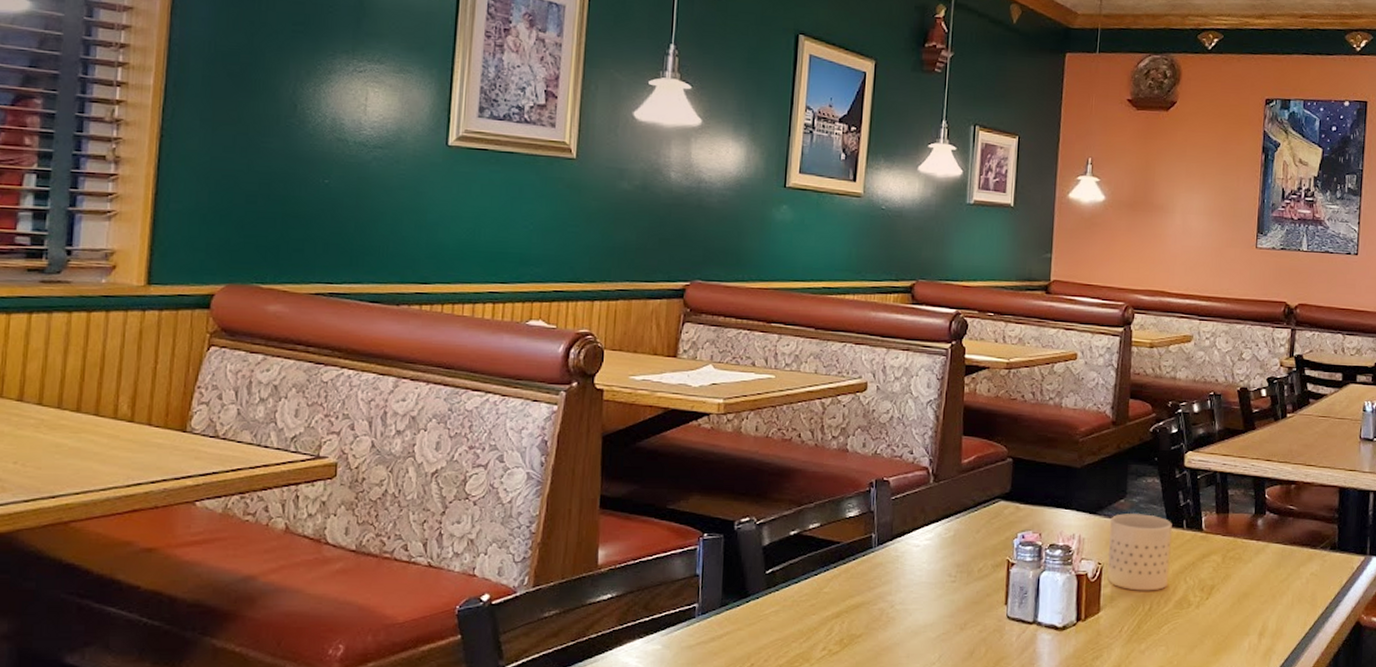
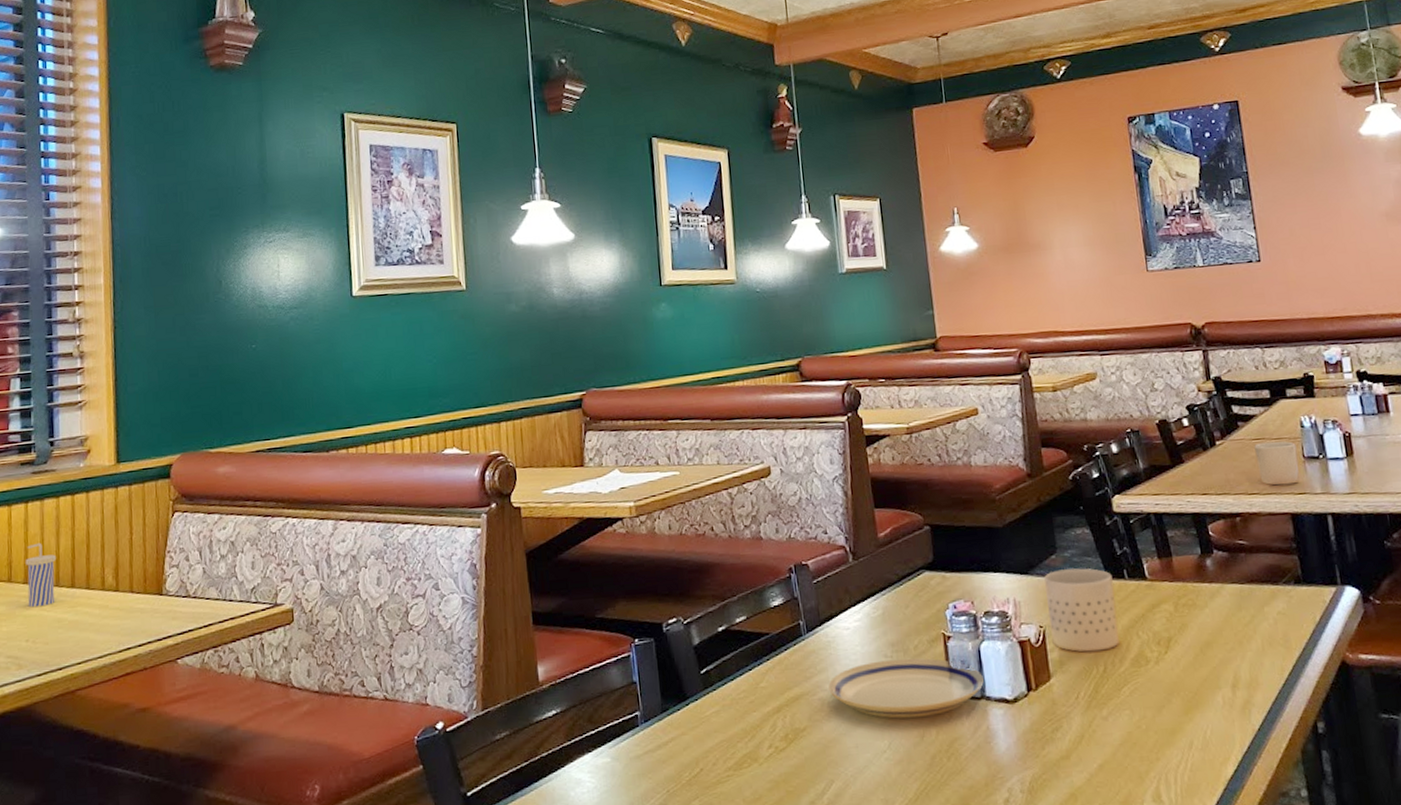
beverage cup: none [21,358,61,428] -> present [25,542,56,608]
plate: none [890,579,1038,636] -> present [828,658,984,719]
mug: none [1318,420,1356,461] -> present [1254,441,1300,486]

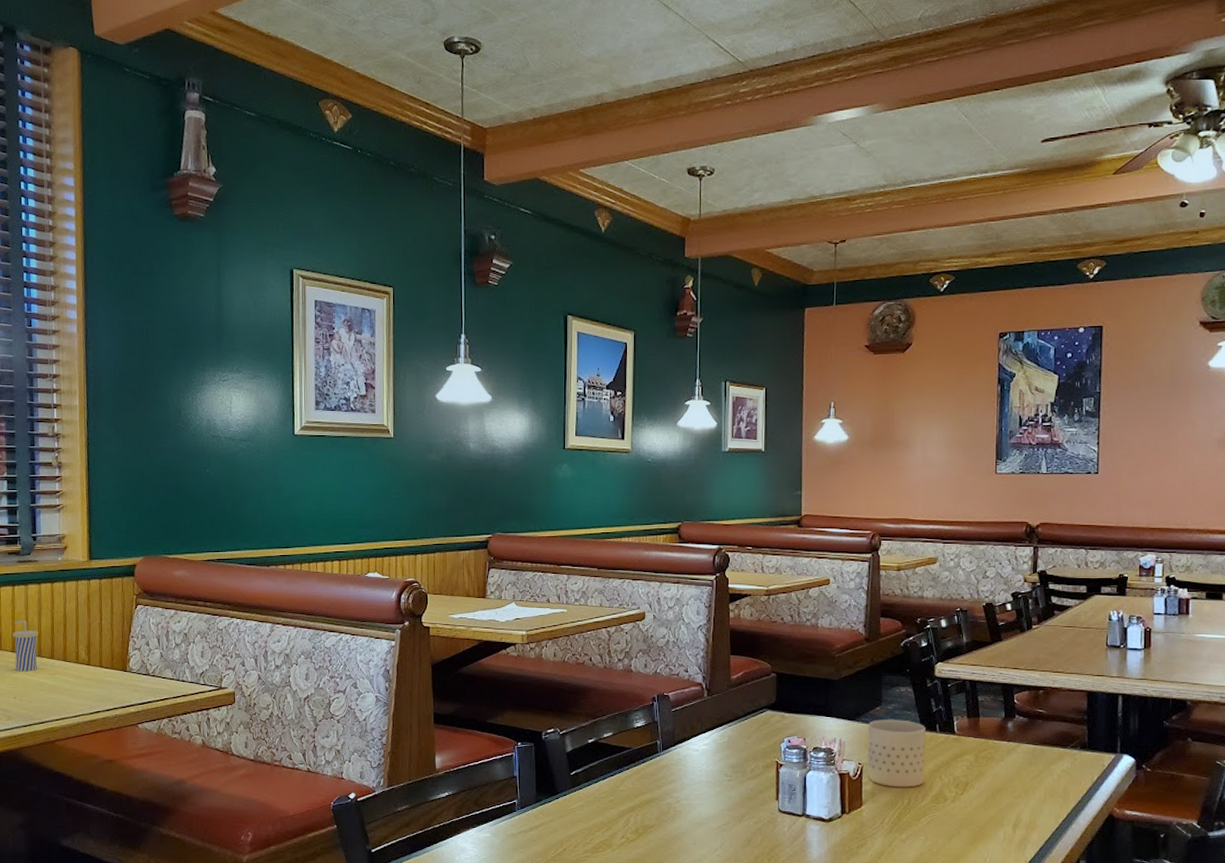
plate: present [828,658,984,719] -> none [676,778,806,826]
mug: present [1254,441,1300,486] -> none [1065,630,1102,667]

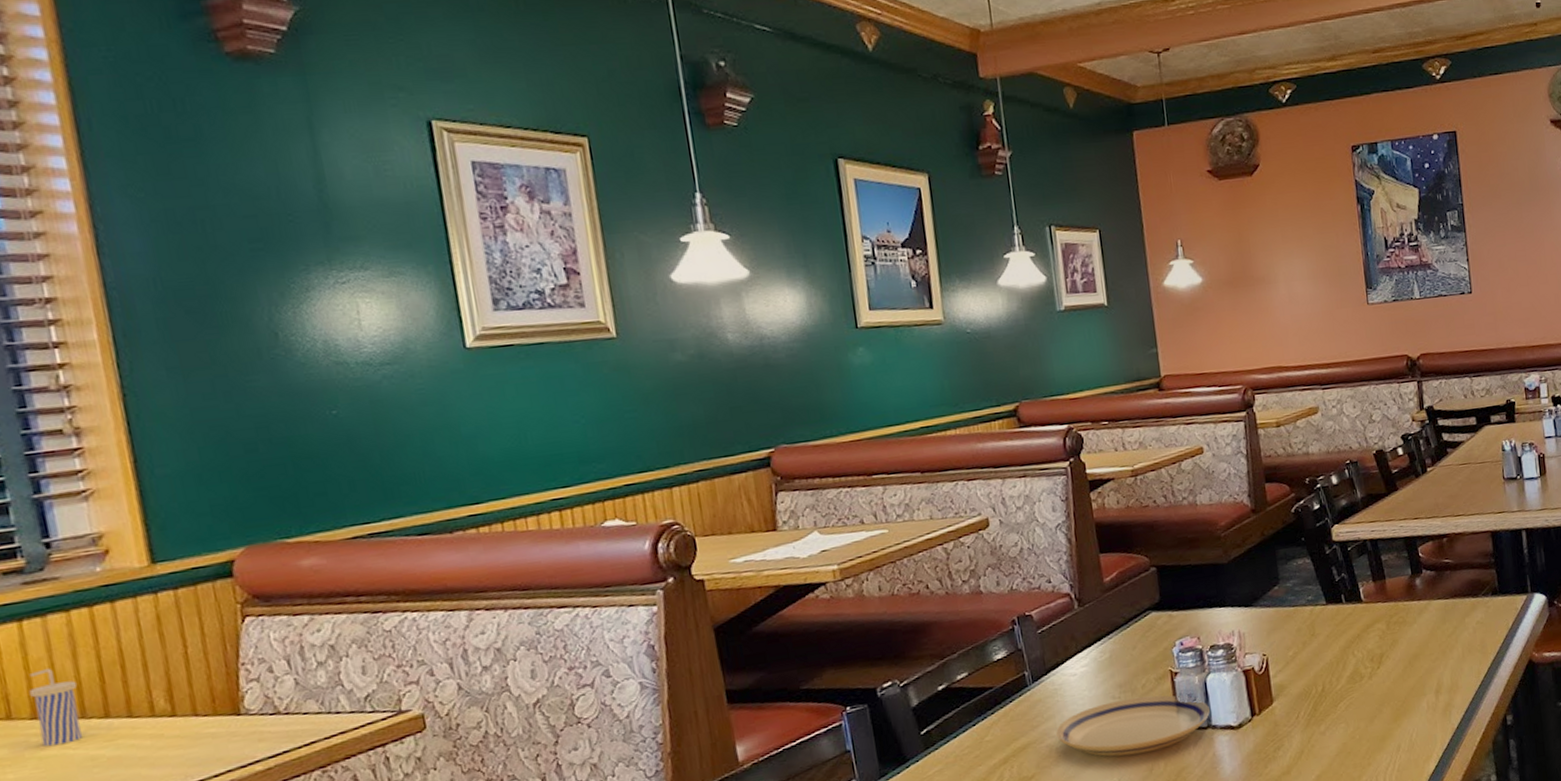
plate: none [676,778,806,826] -> present [1056,695,1210,757]
mug: present [868,719,926,788] -> none [1267,596,1338,675]

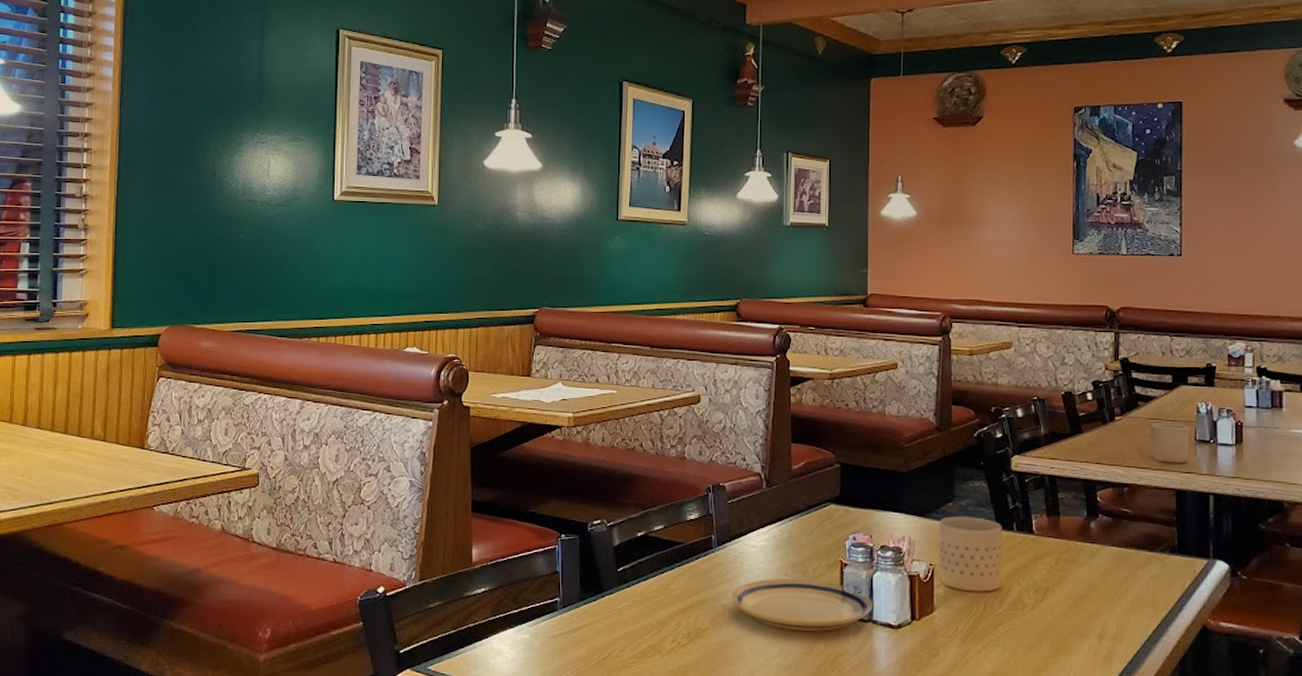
beverage cup: present [29,667,82,748] -> none [25,391,52,448]
mug: none [1267,596,1338,675] -> present [939,516,1002,592]
mug: none [1461,465,1499,507] -> present [1151,422,1190,463]

